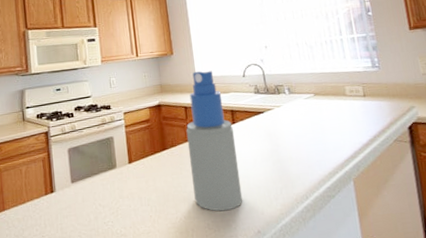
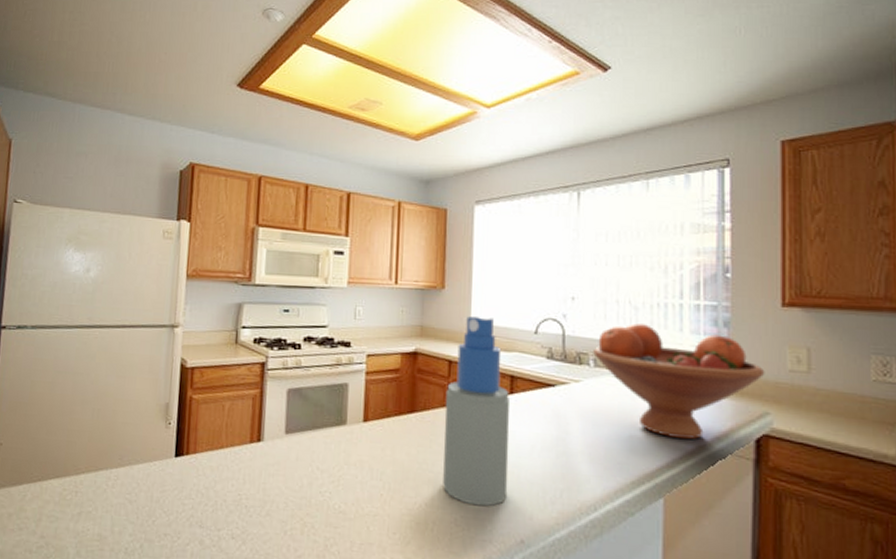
fruit bowl: none [286,56,407,136] -> present [593,323,765,440]

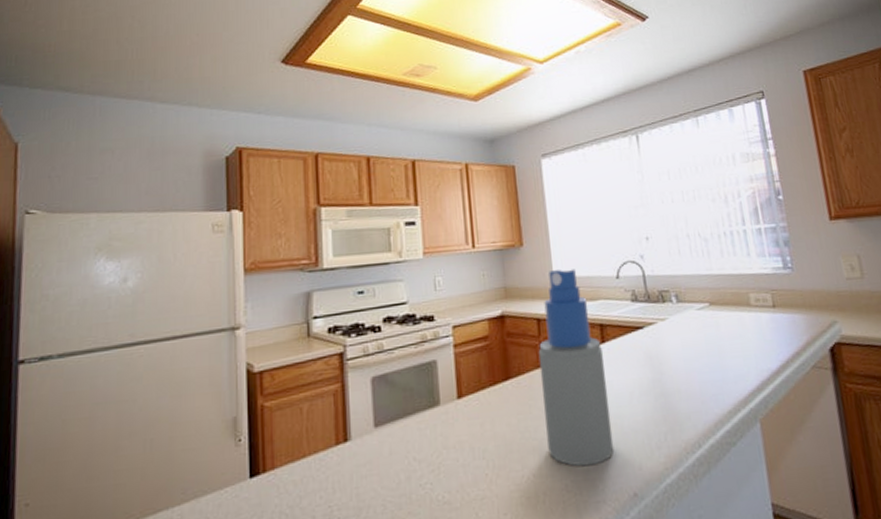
fruit bowl: present [593,323,765,440] -> none [673,254,827,361]

